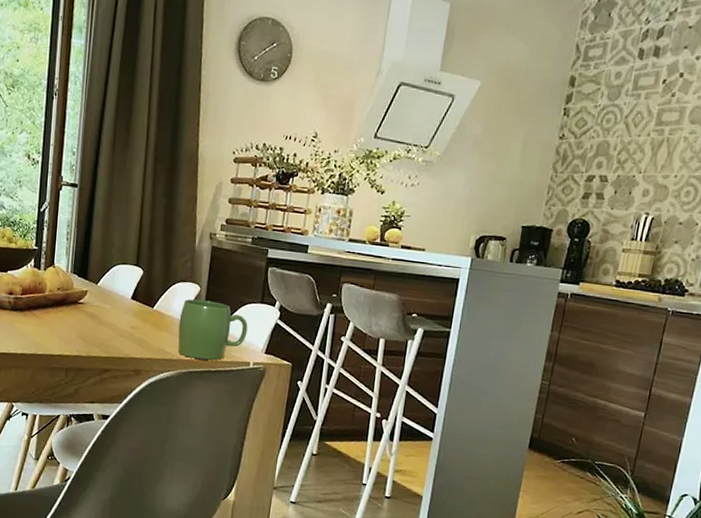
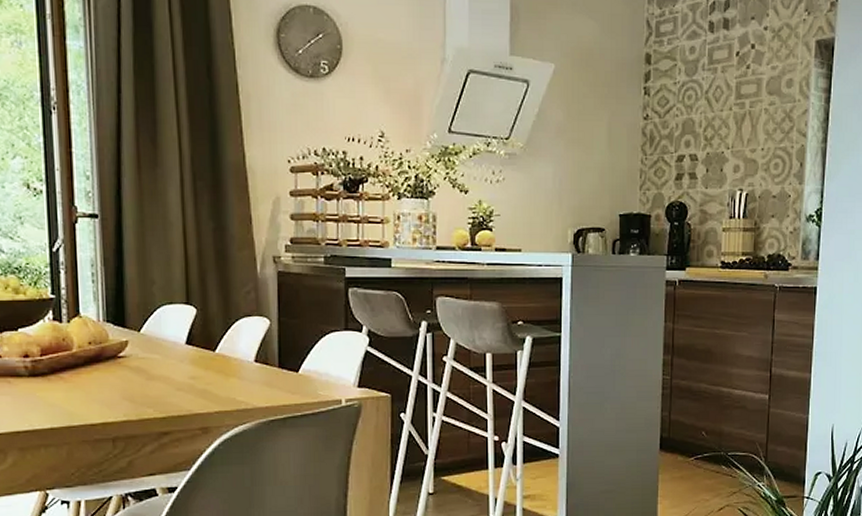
mug: present [177,299,248,361] -> none [249,335,334,404]

